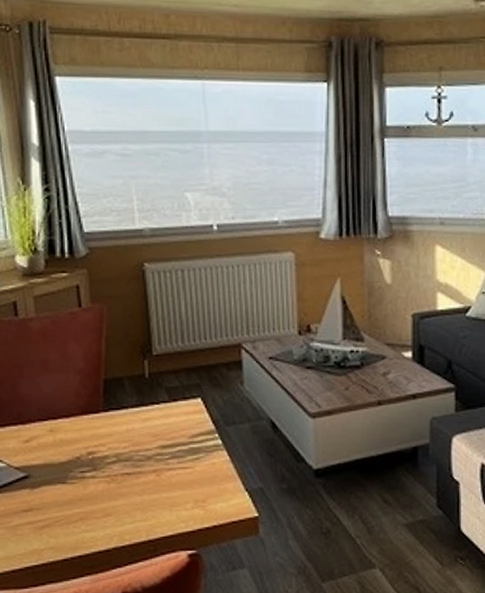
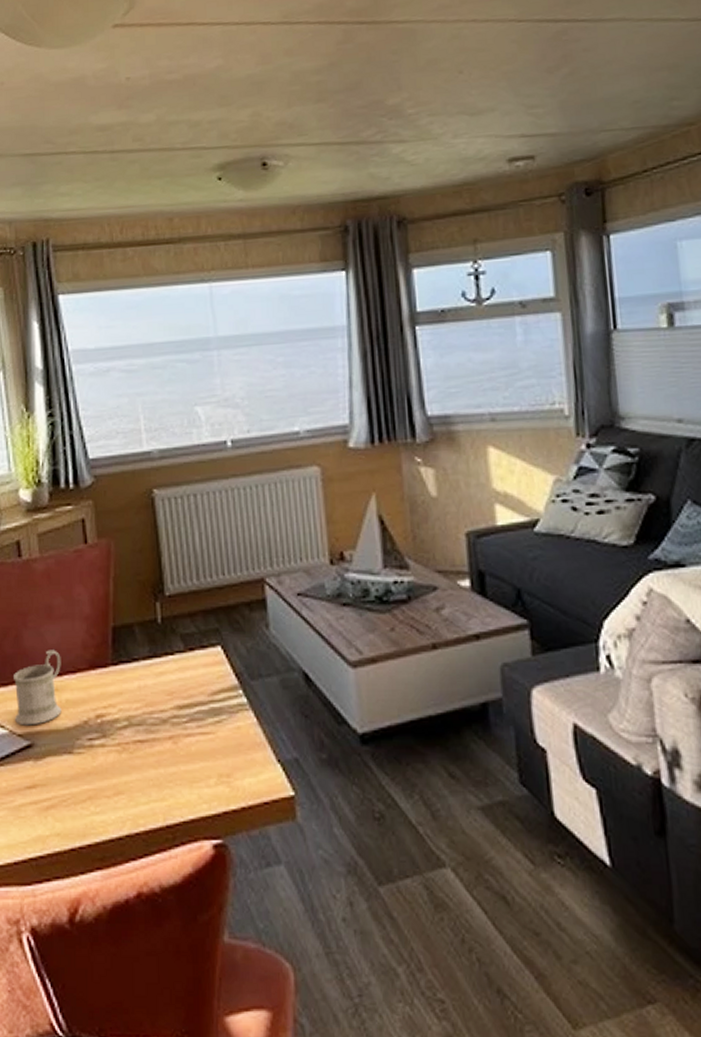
mug: none [11,397,56,460] -> present [14,650,62,726]

